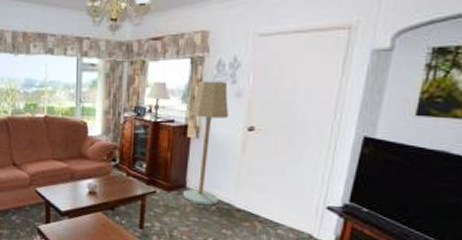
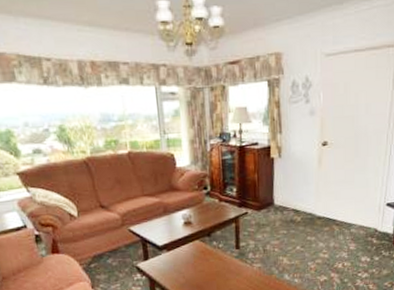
floor lamp: present [183,81,228,206] -> none [271,101,305,219]

